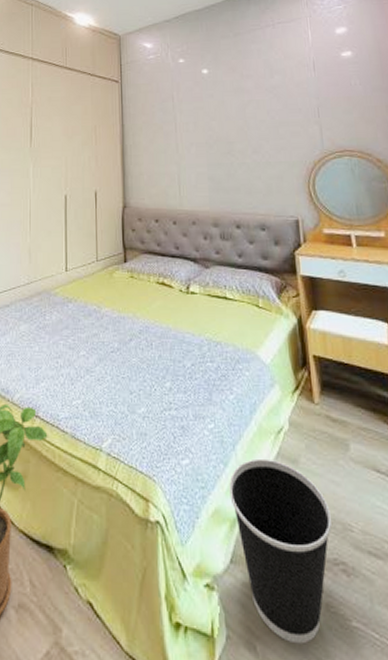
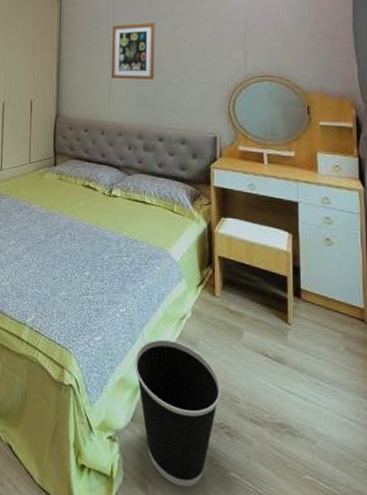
wall art: none [178,100,227,163] -> present [111,22,155,80]

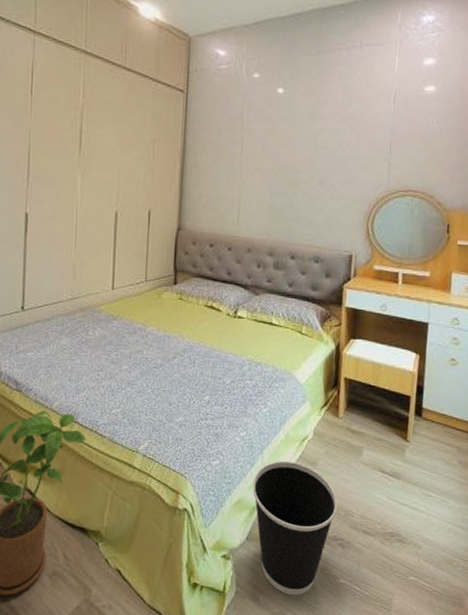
wall art: present [111,22,155,80] -> none [242,125,295,191]

